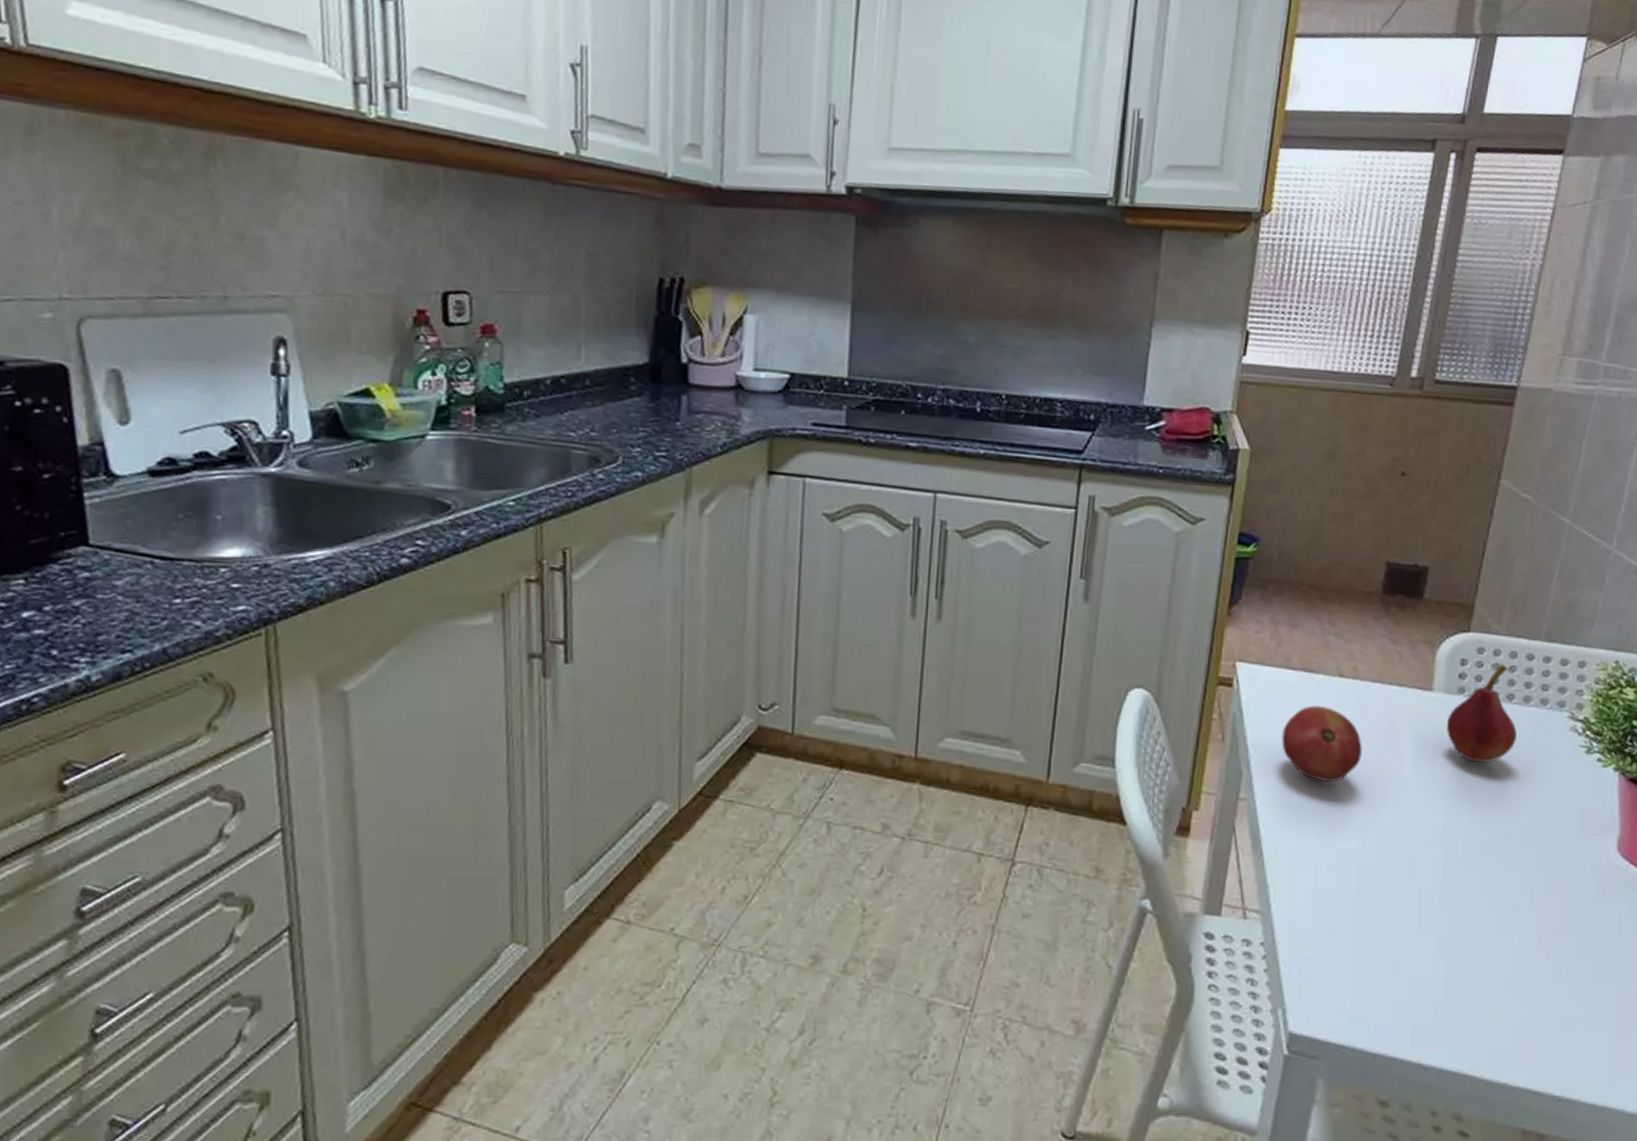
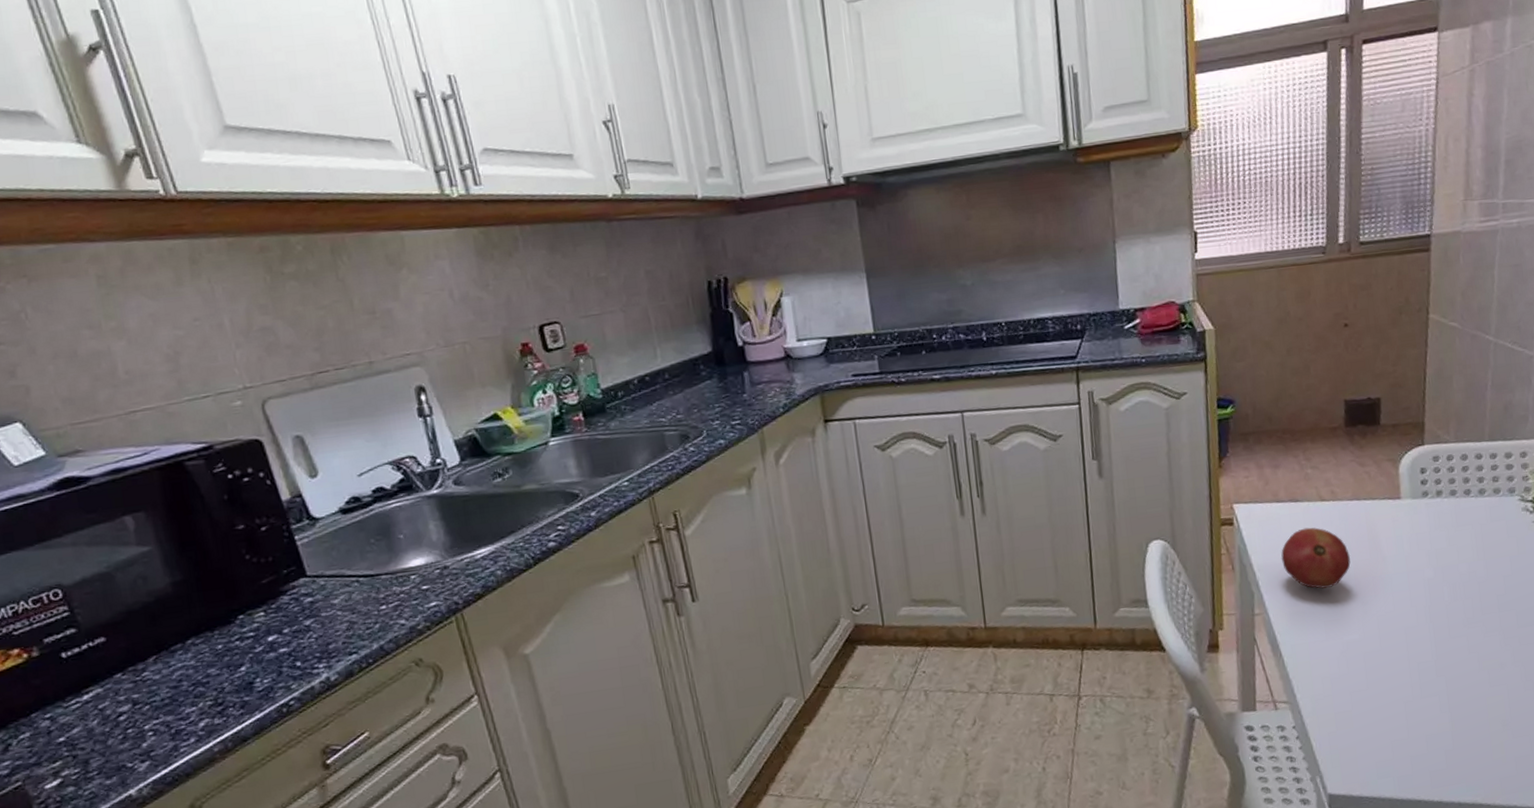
fruit: present [1446,664,1517,763] -> none [1417,466,1478,551]

